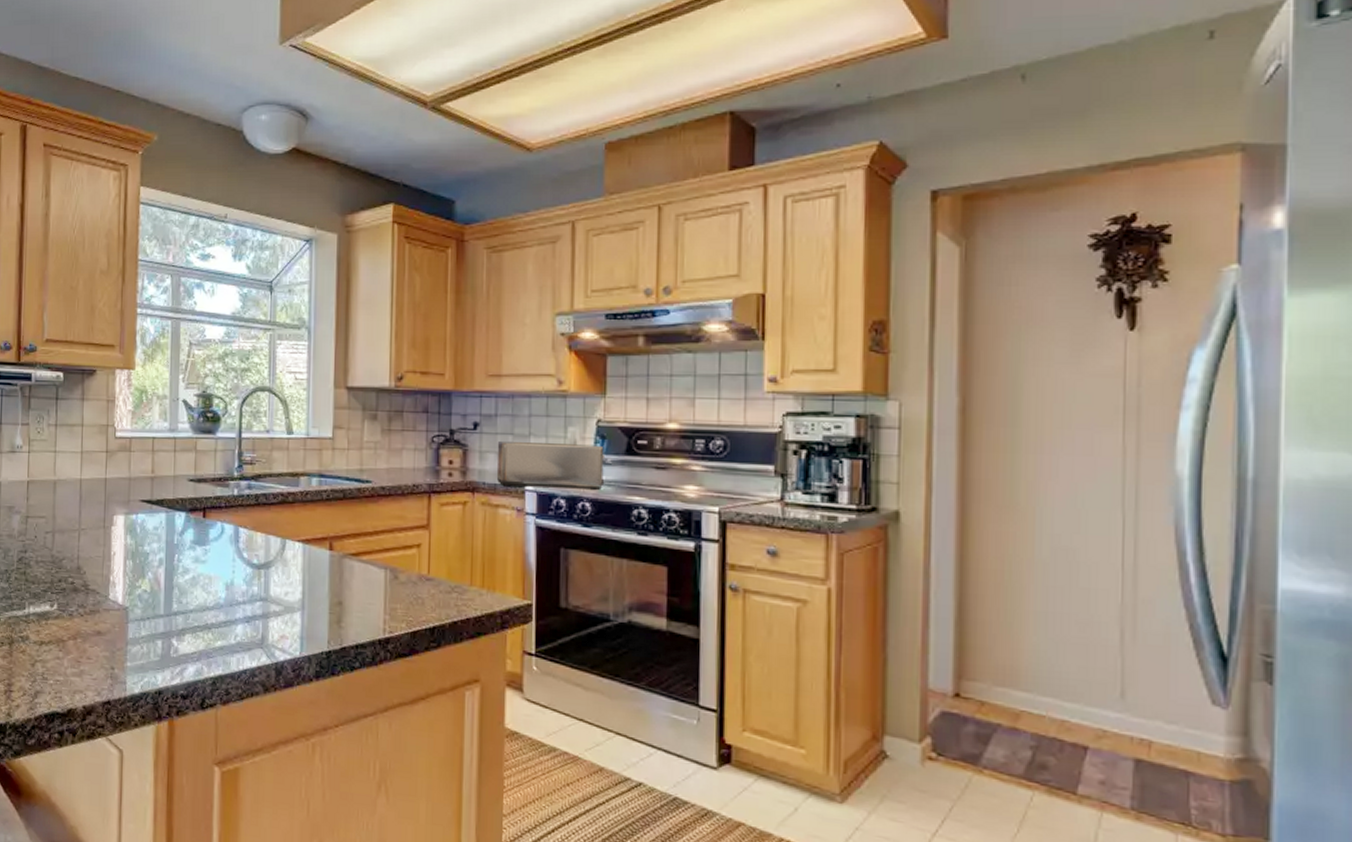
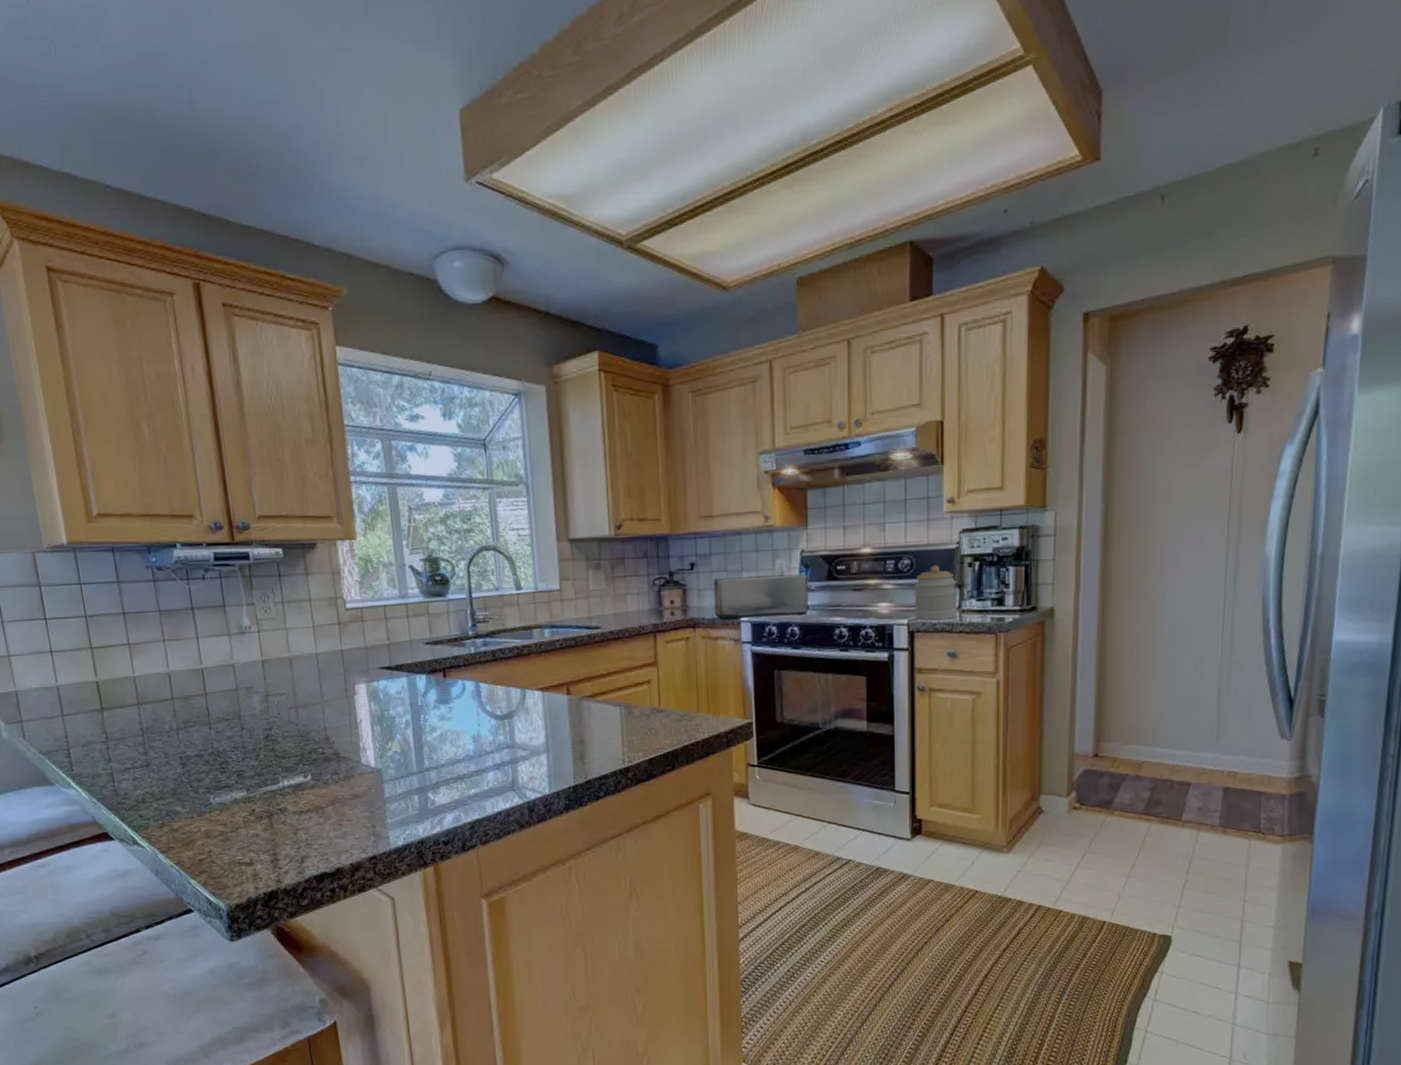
jar: none [727,449,779,512] -> present [914,565,957,621]

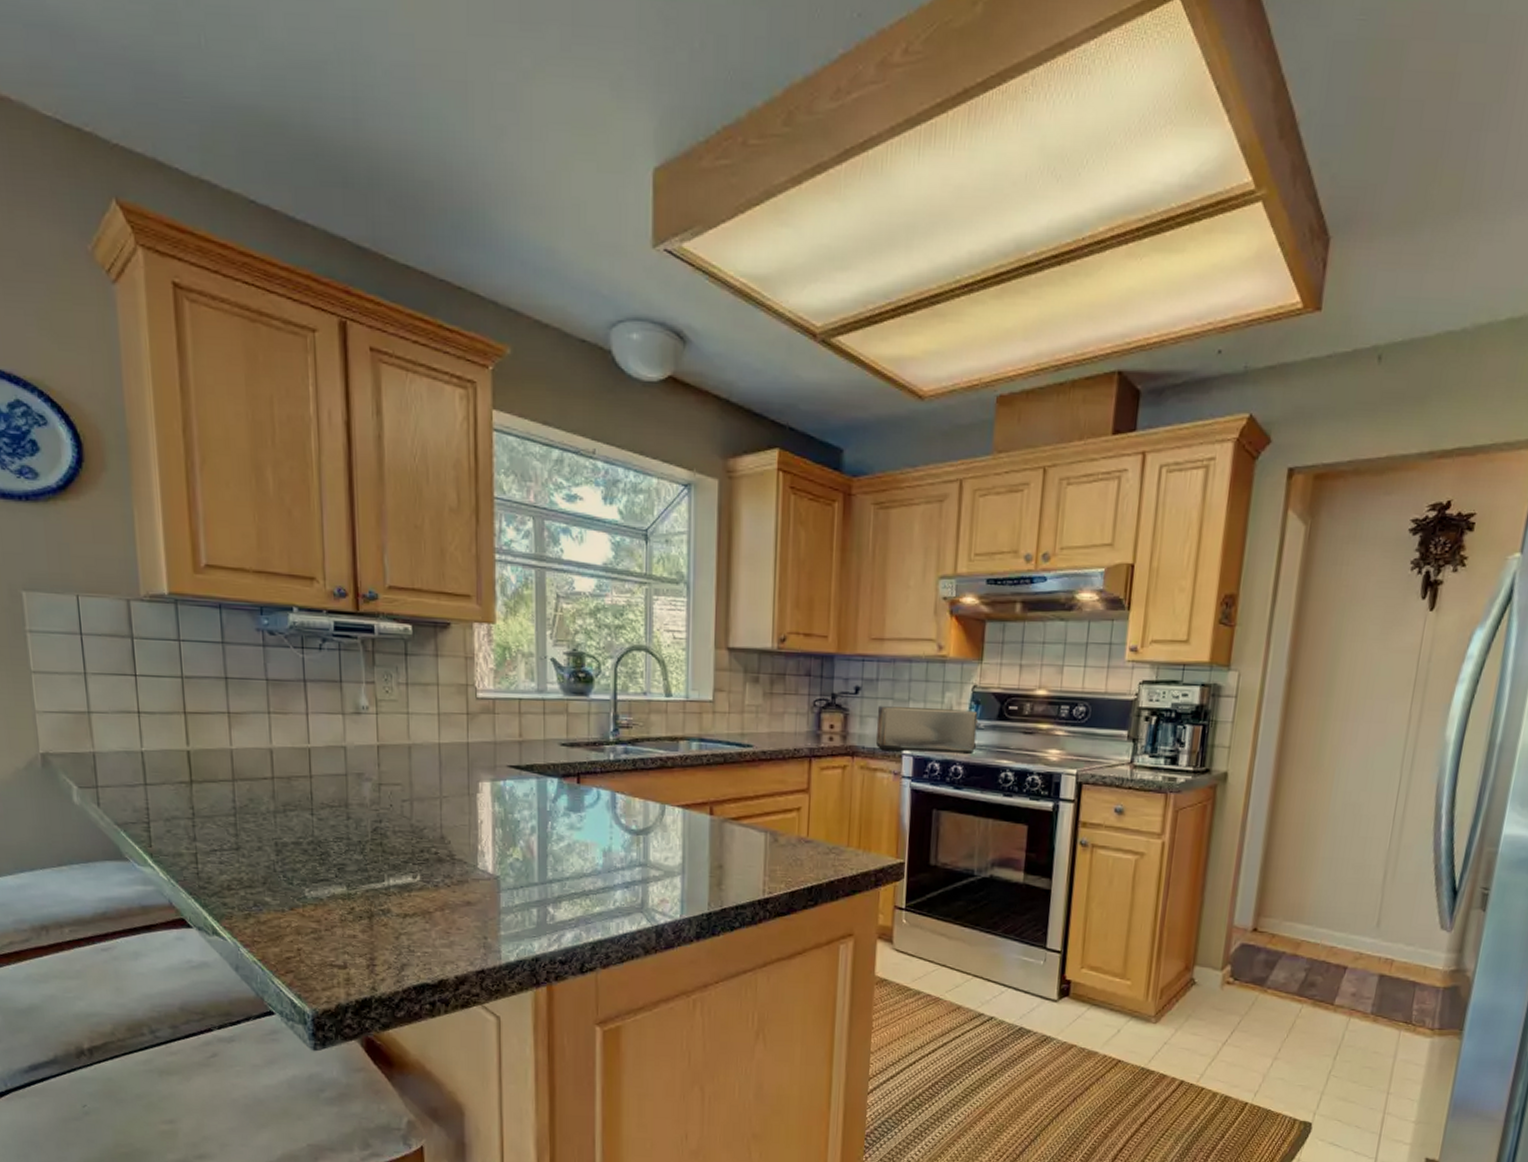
jar: present [914,565,957,621] -> none [1084,715,1132,774]

